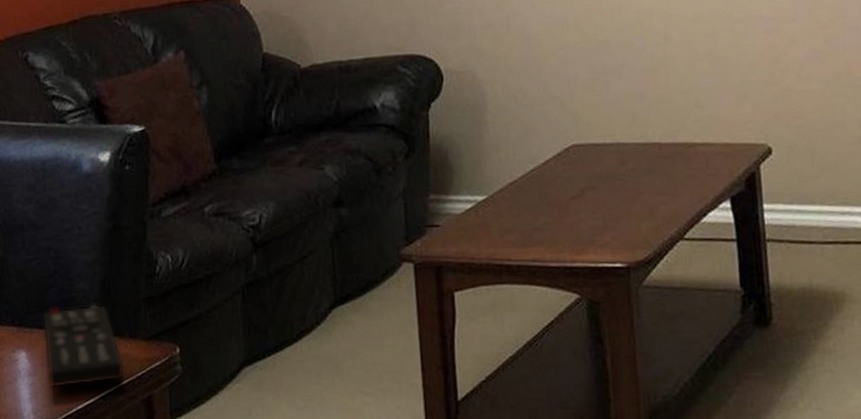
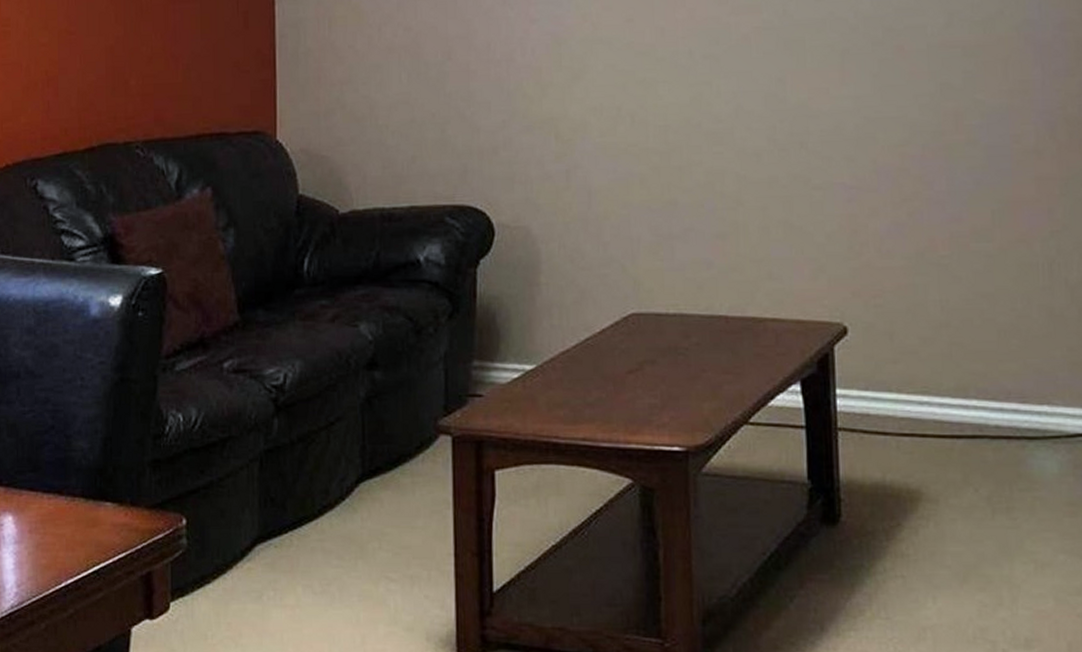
remote control: present [42,304,125,388] -> none [34,466,123,559]

